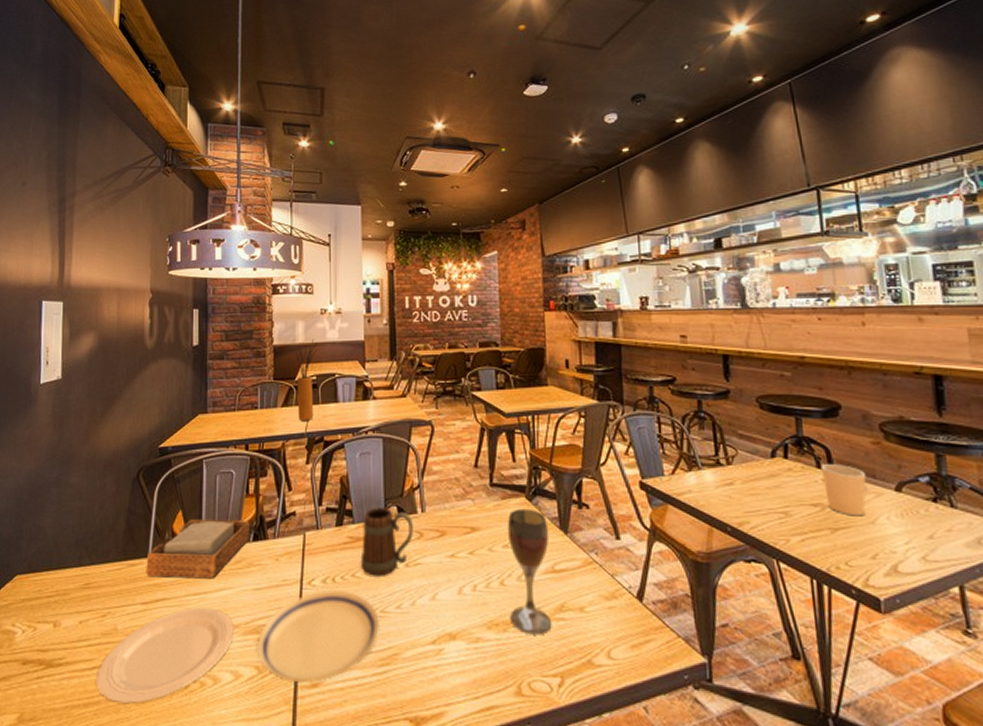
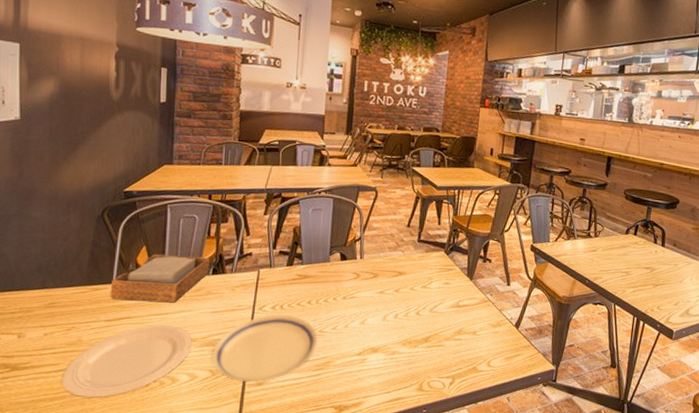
vase: present [294,340,318,420] -> none [259,109,282,179]
beer mug: present [360,506,413,576] -> none [305,252,352,306]
cup: present [507,508,552,635] -> none [421,260,459,350]
cup: present [820,464,870,516] -> none [655,241,685,277]

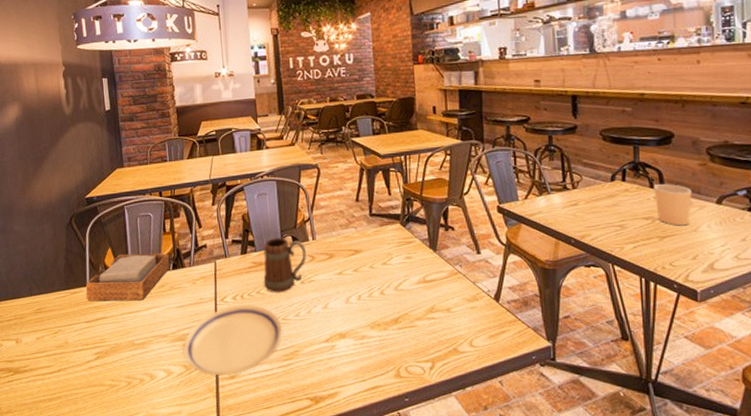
plate: present [62,325,192,398] -> none [56,323,164,398]
beer mug: none [305,252,352,306] -> present [263,237,306,292]
cup: none [655,241,685,277] -> present [653,184,695,226]

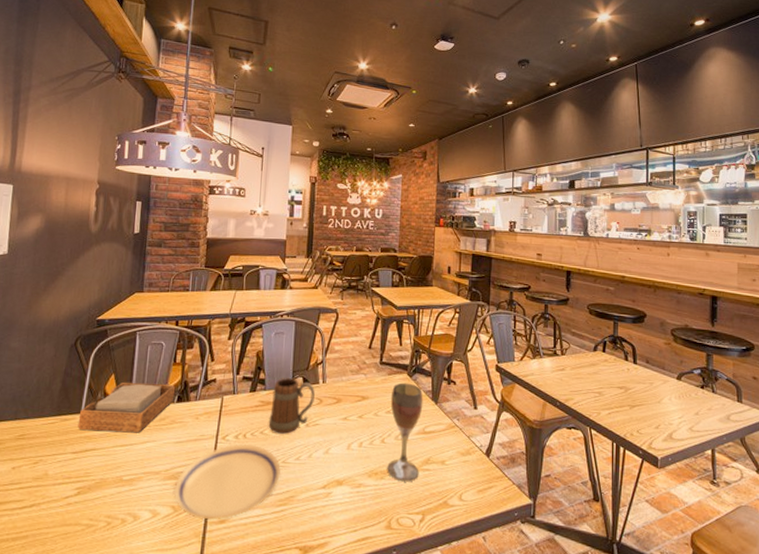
cup: none [385,233,424,331] -> present [387,382,424,482]
cup: present [653,184,695,226] -> none [627,358,660,397]

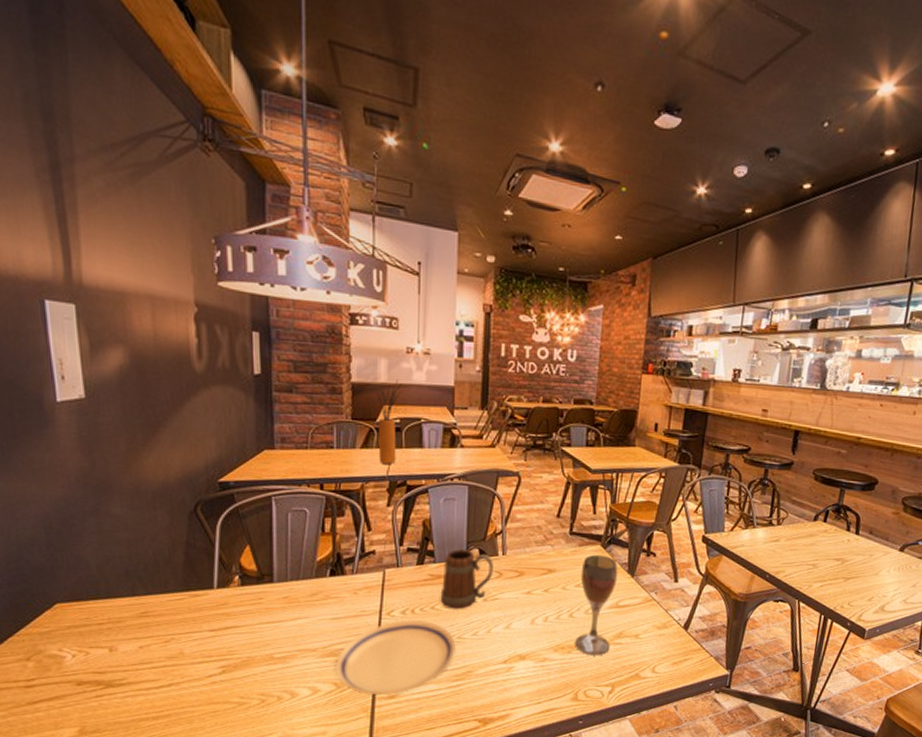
napkin holder: present [78,382,175,433] -> none [212,554,325,609]
vase: none [224,236,246,303] -> present [375,380,402,464]

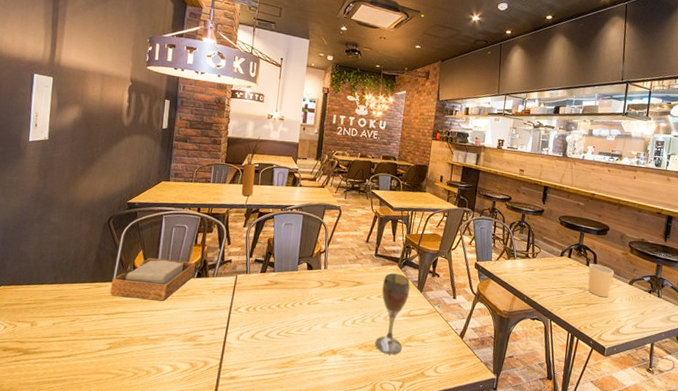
napkin holder: none [212,554,325,609] -> present [110,258,195,301]
plate: present [334,619,457,695] -> none [192,315,285,376]
beer mug: present [440,548,493,609] -> none [275,262,317,309]
cup: none [847,528,882,569] -> present [588,264,615,298]

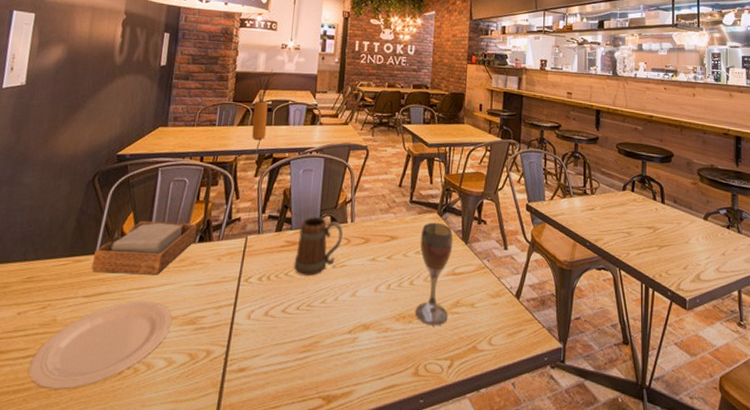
plate: none [64,320,176,383] -> present [28,301,172,390]
beer mug: none [275,262,317,309] -> present [294,216,343,276]
cup: present [588,264,615,298] -> none [656,197,687,237]

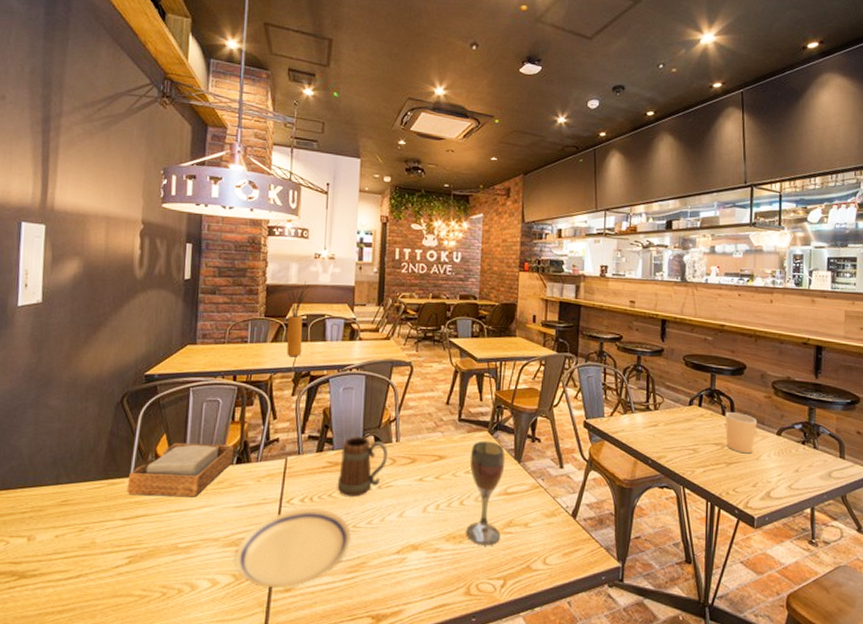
plate: present [28,301,172,390] -> none [72,523,214,610]
plate: none [191,286,306,368] -> present [234,507,352,588]
cup: none [656,197,687,237] -> present [725,412,759,454]

